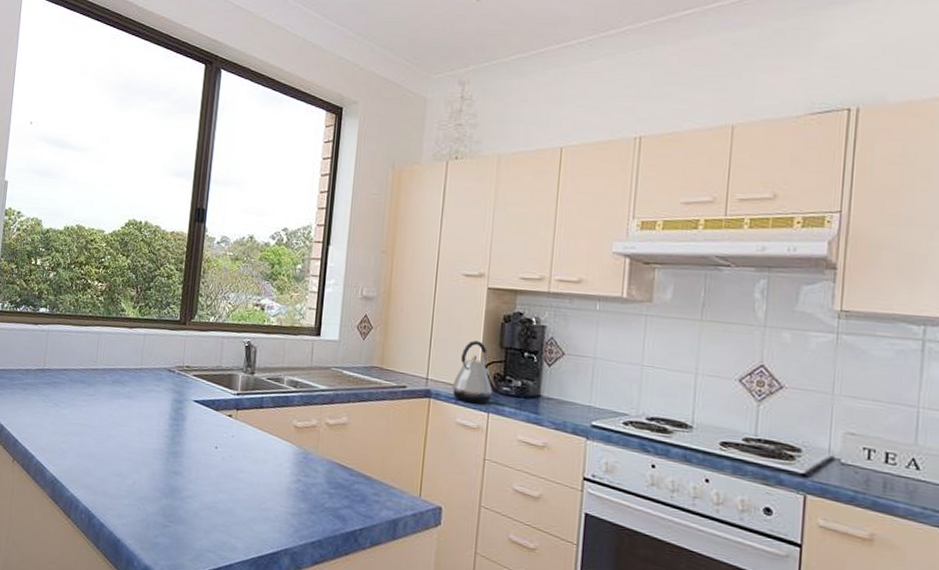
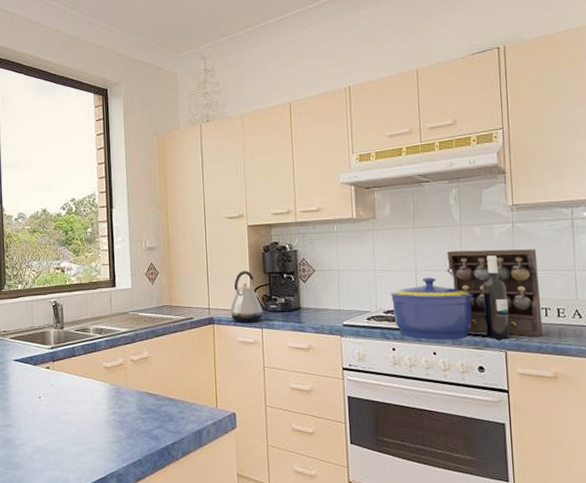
cooking pot: none [658,384,770,470] -> present [390,277,473,340]
spice rack: none [741,356,867,484] -> present [447,249,543,337]
wine bottle: none [779,370,818,481] -> present [482,255,511,340]

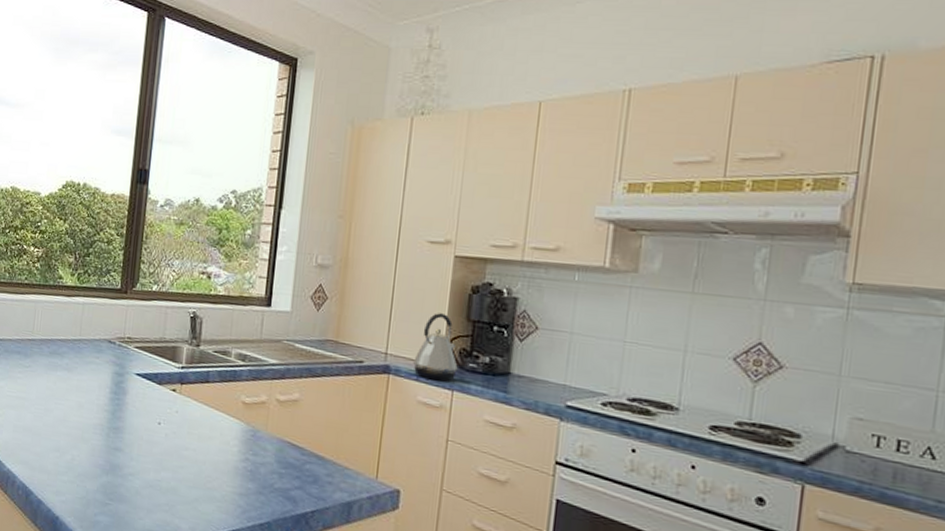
cooking pot: present [390,277,473,340] -> none [641,362,767,456]
spice rack: present [447,249,543,337] -> none [735,333,880,474]
wine bottle: present [482,255,511,340] -> none [775,348,821,469]

